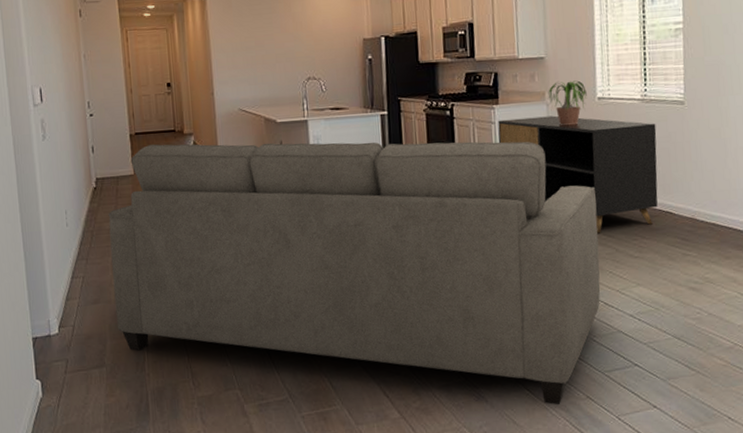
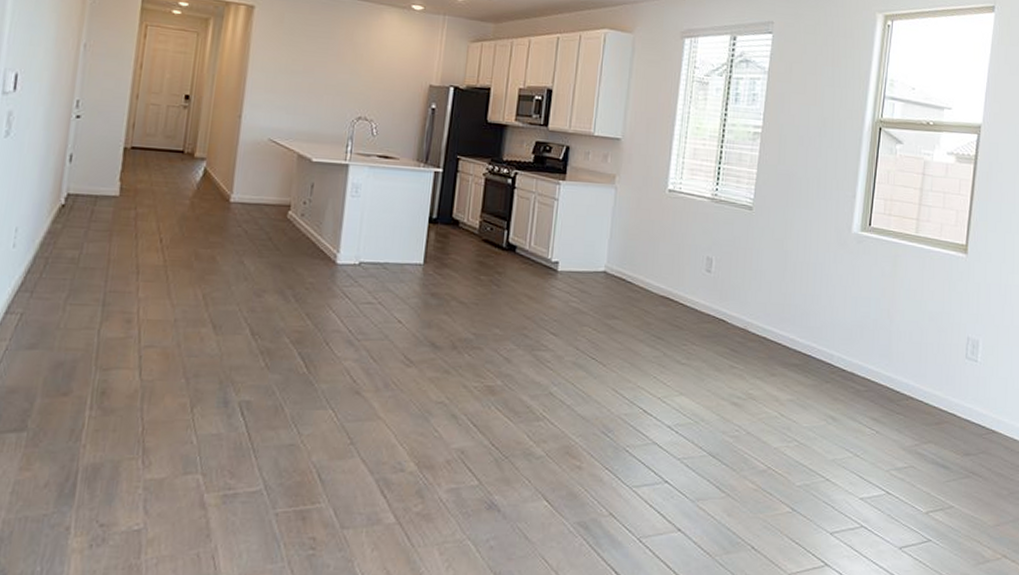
sofa: present [108,141,601,405] -> none [55,163,652,521]
credenza: present [498,115,658,234] -> none [558,197,722,334]
potted plant: present [548,80,587,126] -> none [616,167,658,215]

